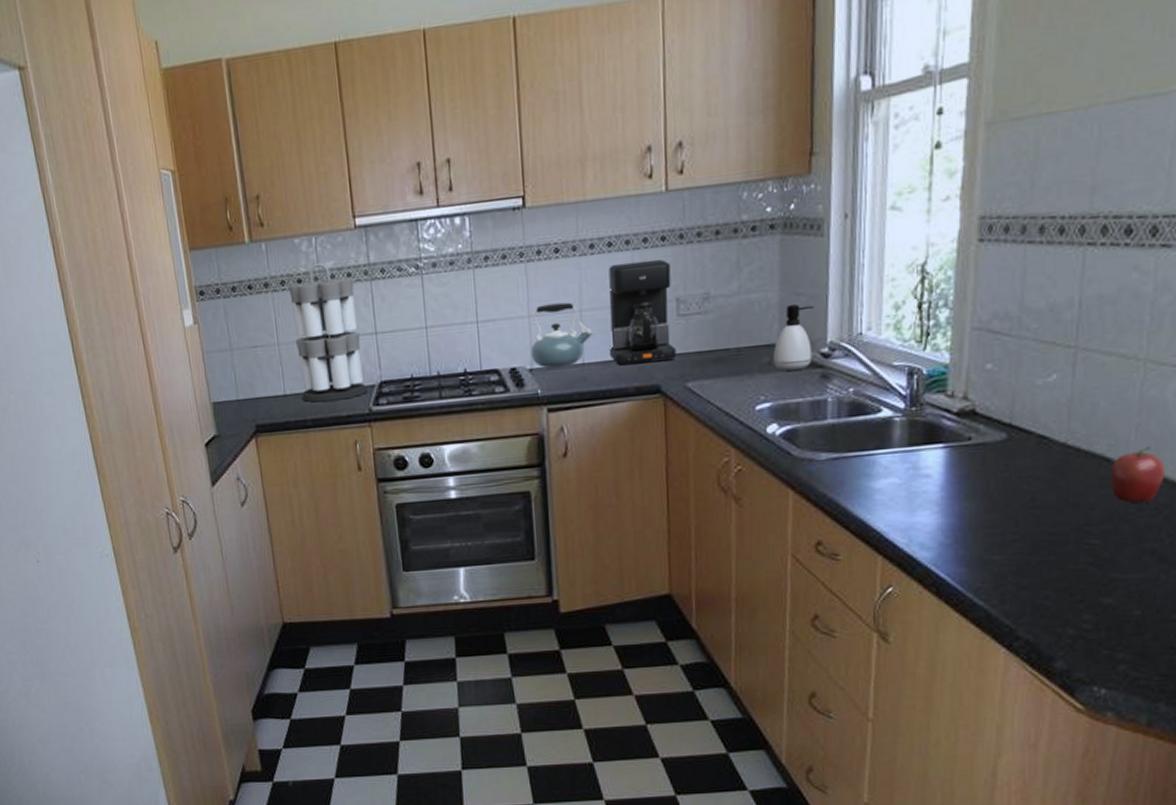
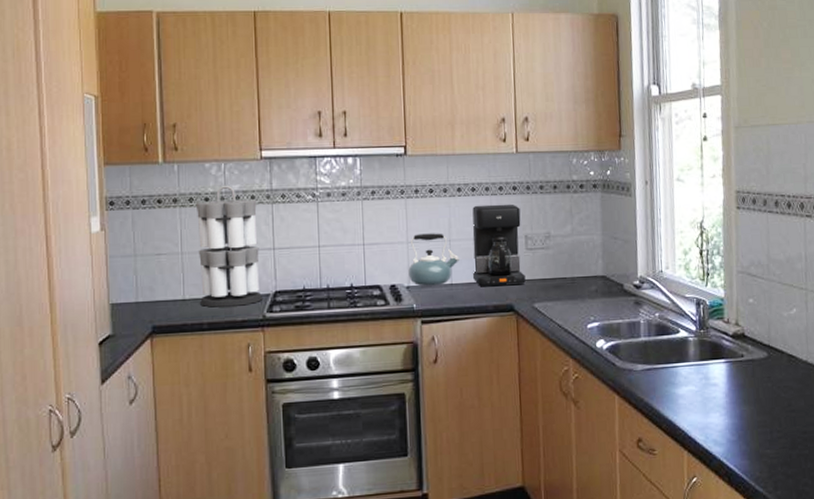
soap dispenser: present [772,303,814,372] -> none [599,245,628,298]

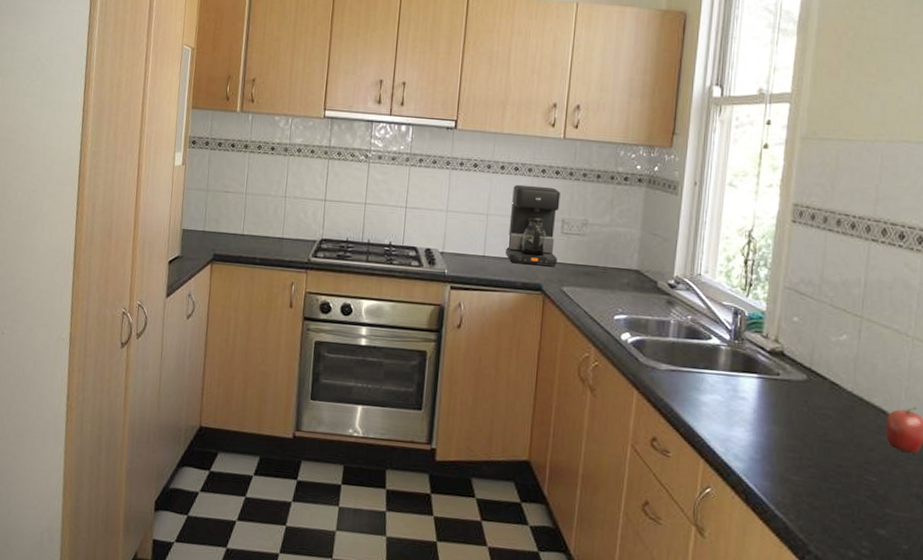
spice rack: present [195,185,262,308] -> none [256,137,315,248]
kettle: present [408,233,460,287] -> none [444,204,495,256]

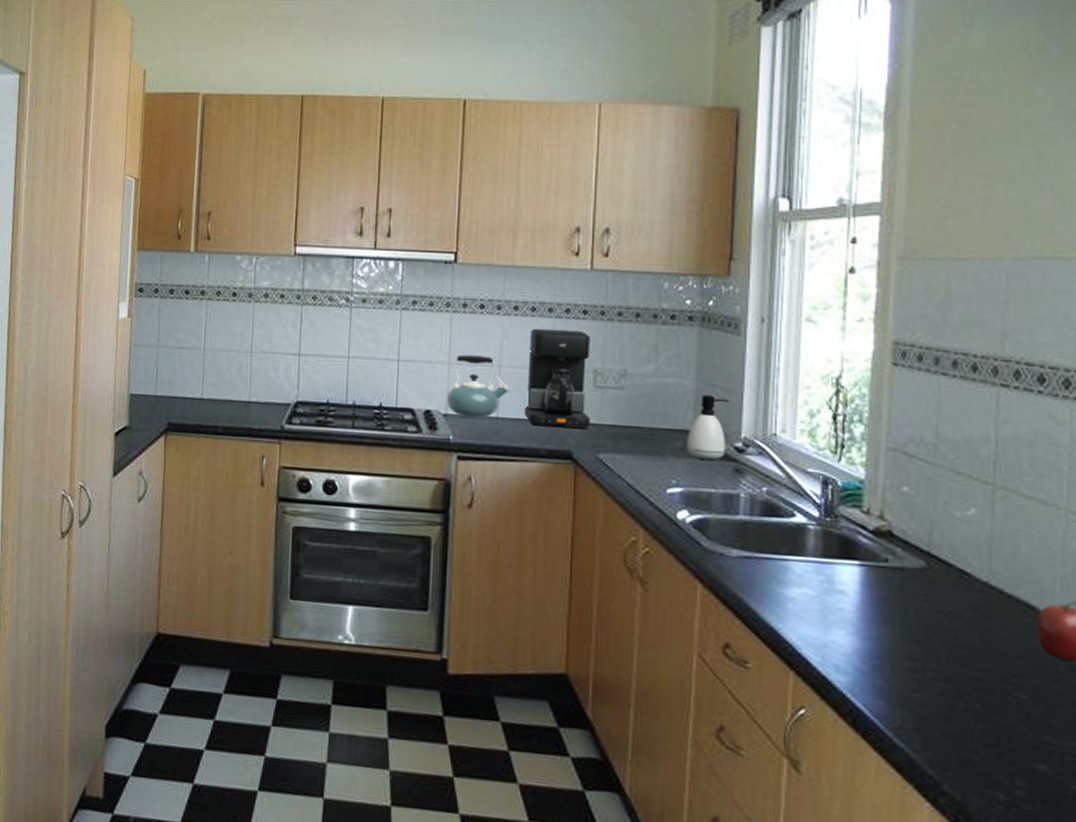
kettle: none [444,204,495,256] -> present [447,354,510,418]
soap dispenser: none [631,241,666,294] -> present [686,394,729,461]

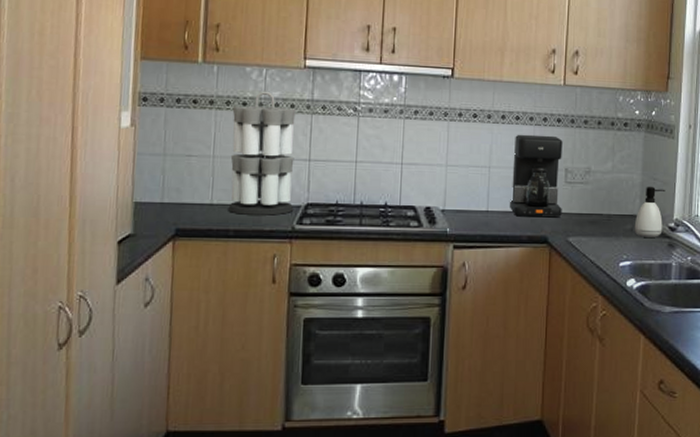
spice rack: none [217,280,286,413] -> present [228,91,296,216]
kettle: present [447,354,510,418] -> none [445,157,498,212]

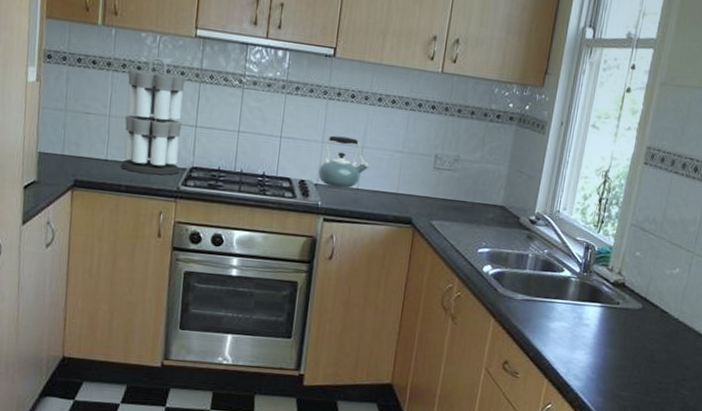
kettle: none [445,157,498,212] -> present [318,135,369,189]
coffee maker: present [509,134,563,218] -> none [378,117,435,201]
soap dispenser: present [634,186,666,239] -> none [495,178,531,229]

